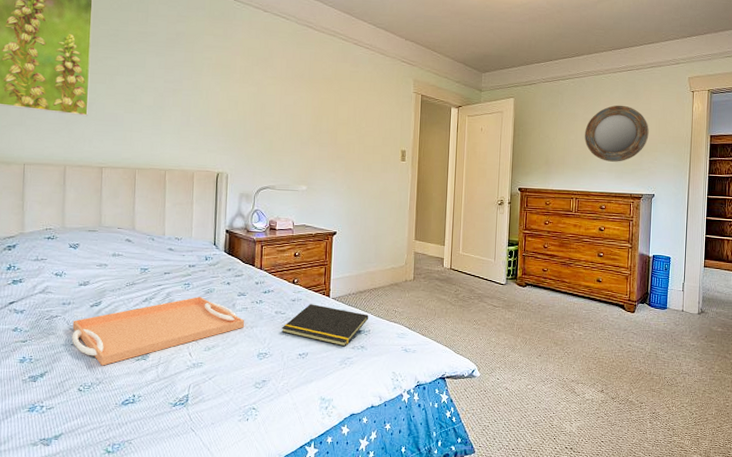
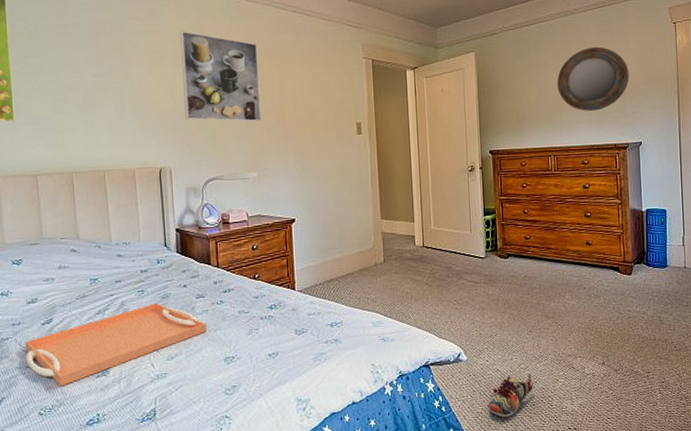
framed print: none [246,50,319,140] -> present [180,31,262,122]
notepad: present [282,304,369,347] -> none [247,299,340,342]
shoe: none [495,394,537,432] -> present [489,373,533,417]

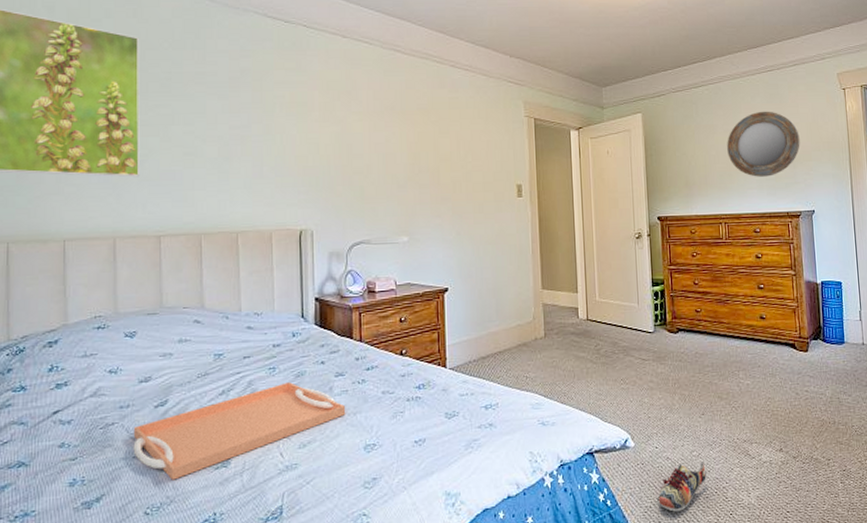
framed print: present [180,31,262,122] -> none [329,83,414,182]

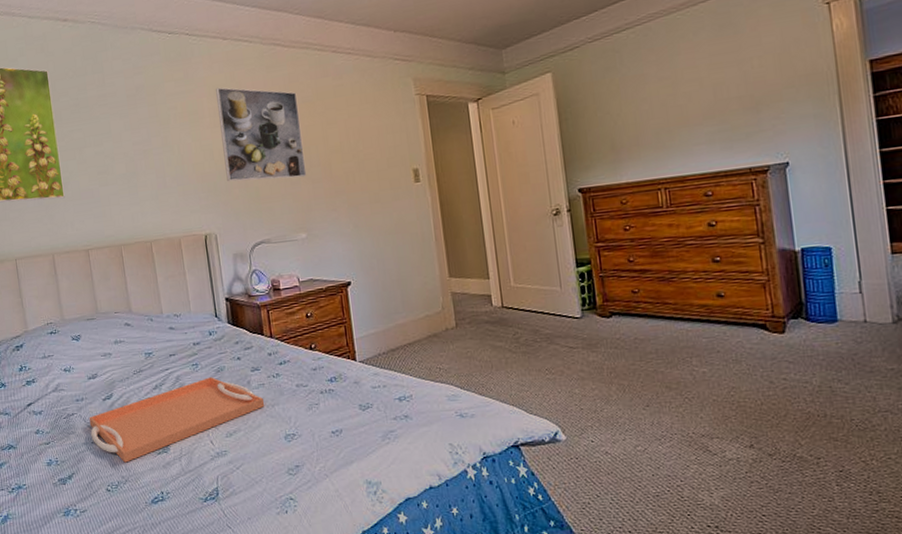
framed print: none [329,83,414,182] -> present [216,87,307,182]
shoe: present [658,461,706,512] -> none [597,457,656,510]
home mirror: present [727,111,800,177] -> none [662,46,765,130]

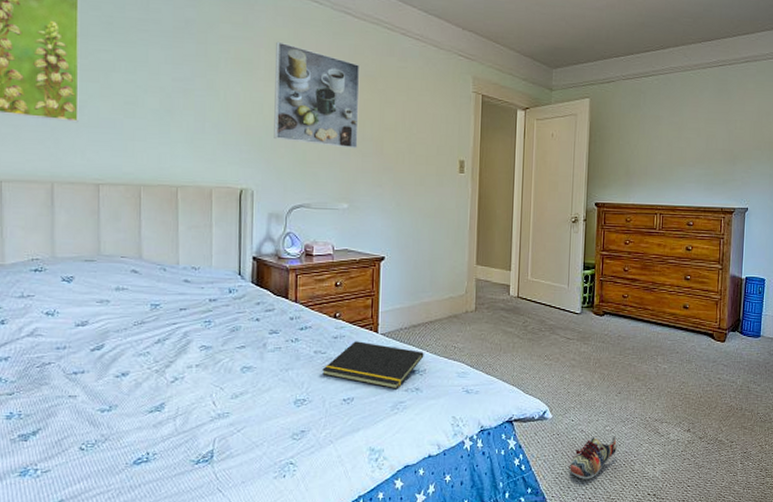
serving tray: present [89,377,265,463] -> none [69,336,279,420]
notepad: none [307,371,408,418] -> present [322,341,424,389]
shoe: none [597,457,656,510] -> present [570,436,617,479]

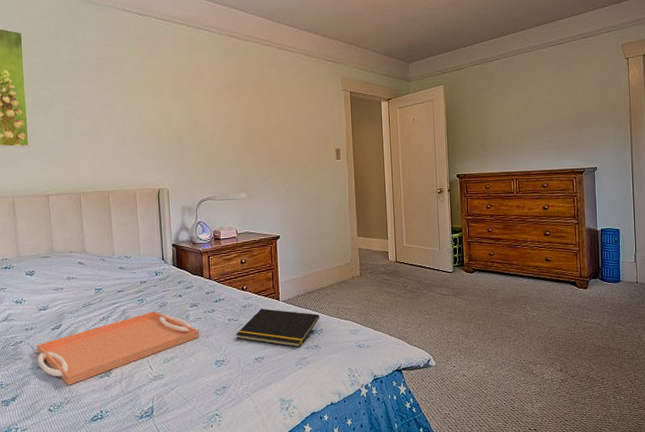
serving tray: none [69,336,279,420] -> present [36,311,200,386]
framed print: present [274,41,360,149] -> none [177,66,250,148]
shoe: present [570,436,617,479] -> none [455,378,497,418]

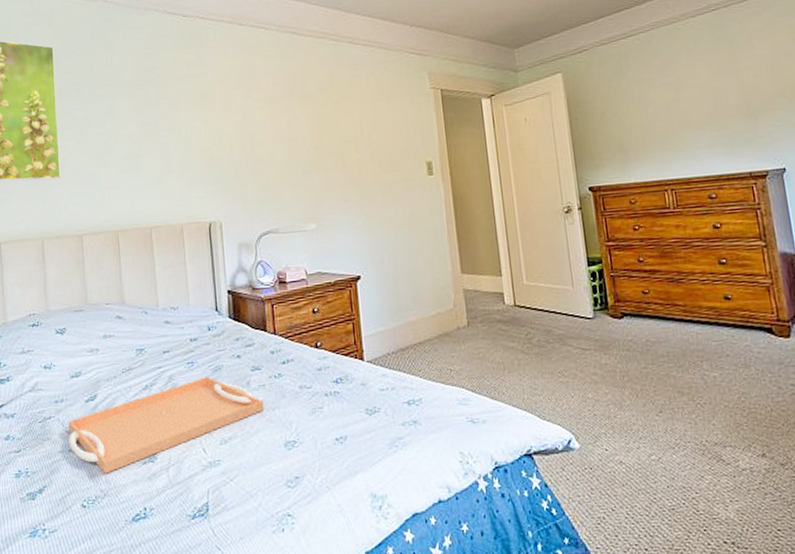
notepad: present [236,308,320,348] -> none [310,371,418,424]

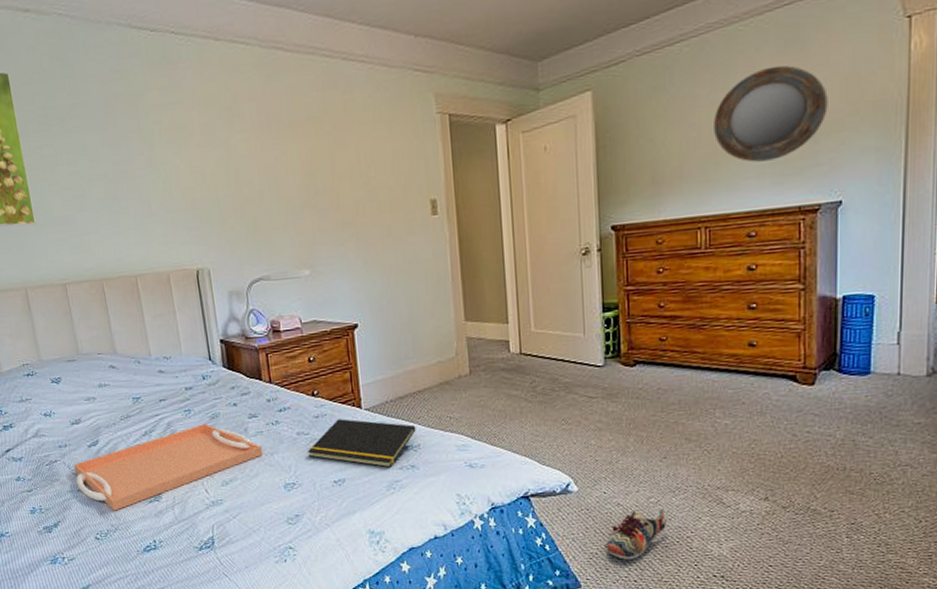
notepad: none [310,371,418,424] -> present [308,419,416,468]
shoe: none [612,467,671,525] -> present [606,509,666,560]
home mirror: none [666,56,761,134] -> present [714,65,828,163]

